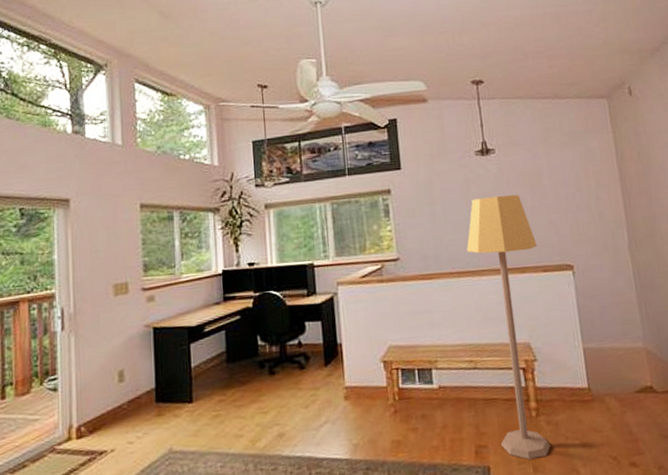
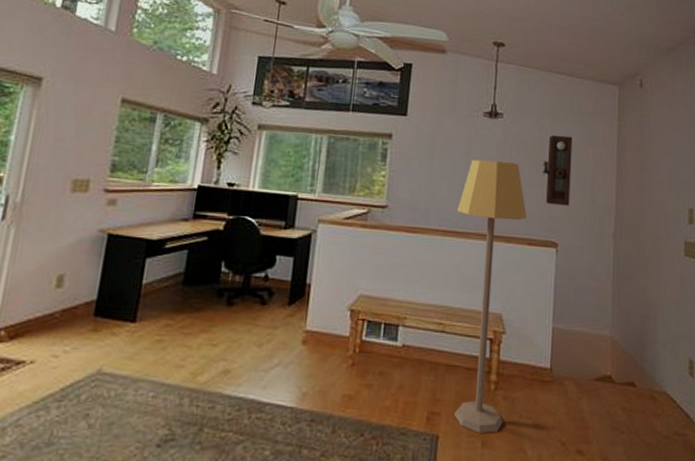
pendulum clock: none [543,158,578,229] -> present [542,134,573,206]

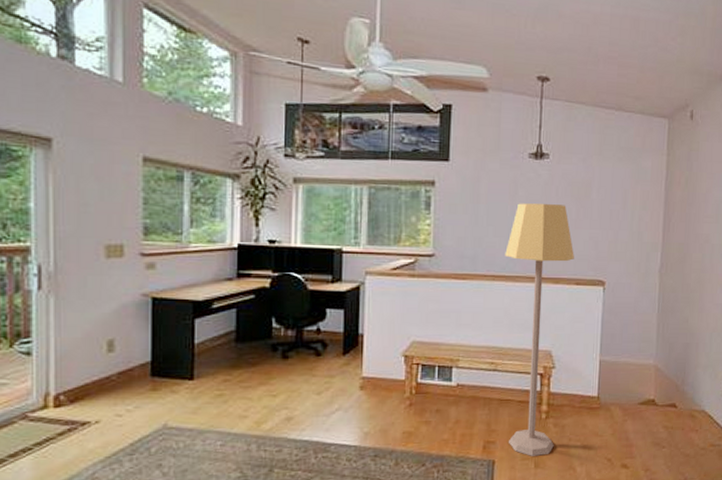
pendulum clock: present [542,134,573,206] -> none [589,173,620,245]

